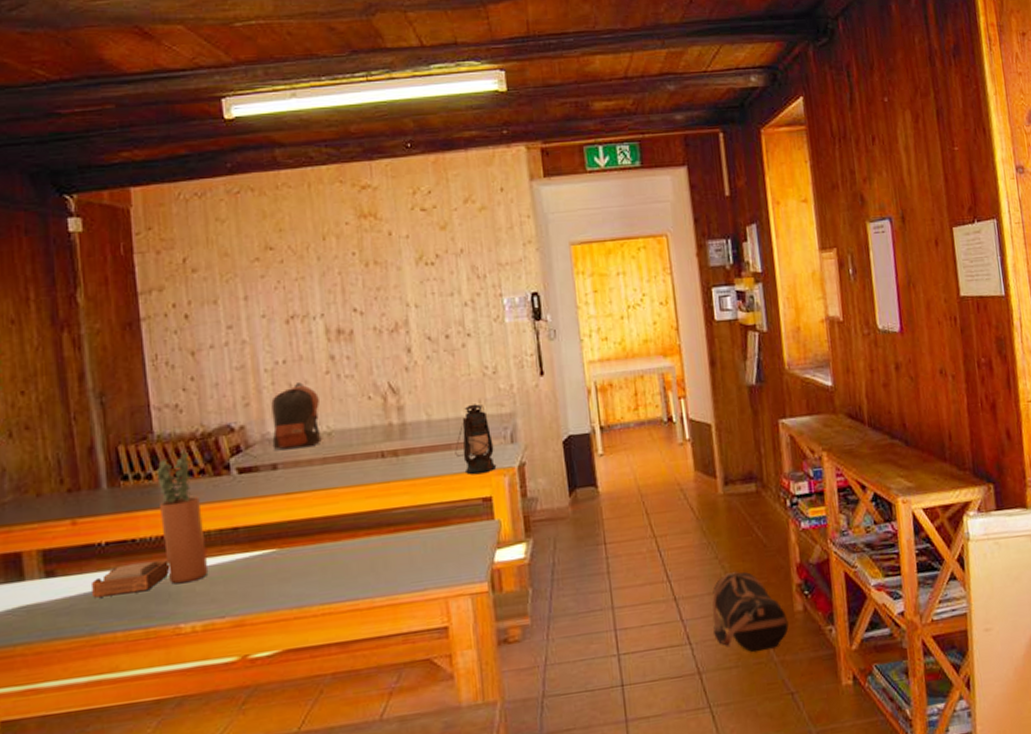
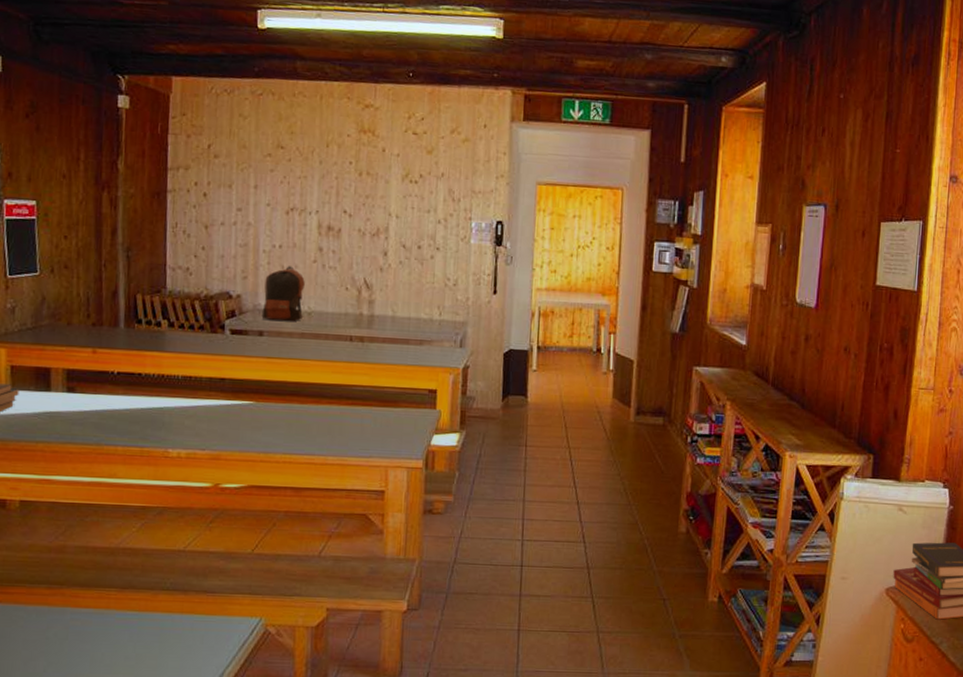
napkin holder: present [92,560,169,598] -> none [102,393,166,418]
vase: present [156,441,209,584] -> none [163,300,198,417]
lantern: present [455,404,496,475] -> none [411,308,445,369]
duffel bag: present [712,571,789,652] -> none [606,488,671,559]

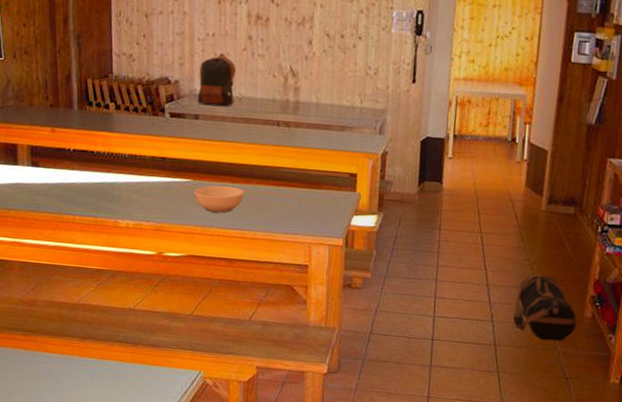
bowl: none [256,407,314,437] -> present [193,185,245,213]
duffel bag: none [606,488,671,559] -> present [513,274,577,341]

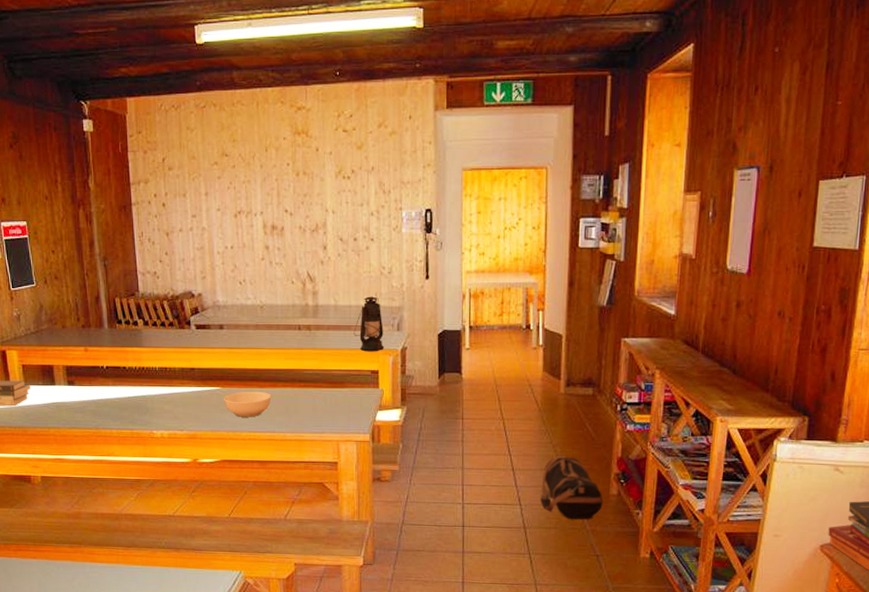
backpack: present [197,53,236,106] -> none [220,265,256,314]
lantern: none [334,96,365,154] -> present [353,296,384,352]

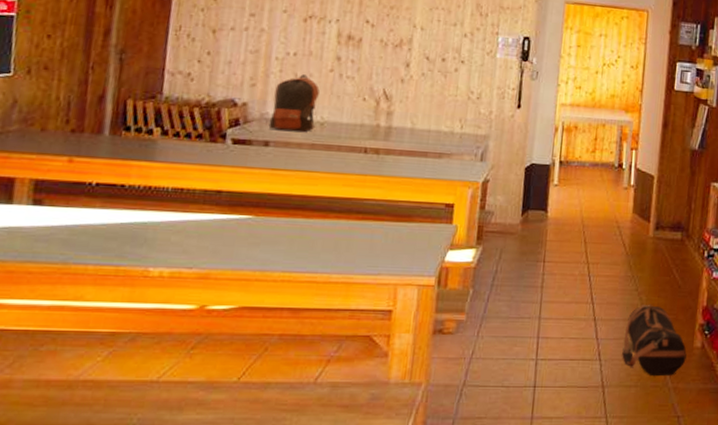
backpack: none [220,265,256,314] -> present [268,74,320,132]
bowl: present [223,391,272,417] -> none [254,222,320,254]
lantern: present [353,296,384,352] -> none [429,121,465,183]

